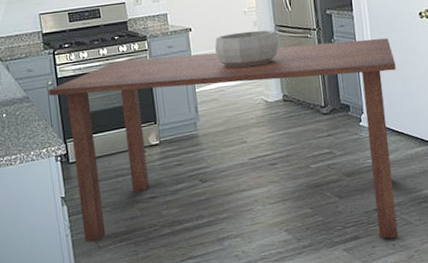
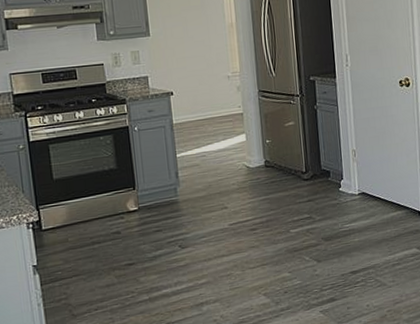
dining table: present [49,38,399,243] -> none [20,105,376,311]
decorative bowl: present [214,30,279,68] -> none [196,95,262,133]

